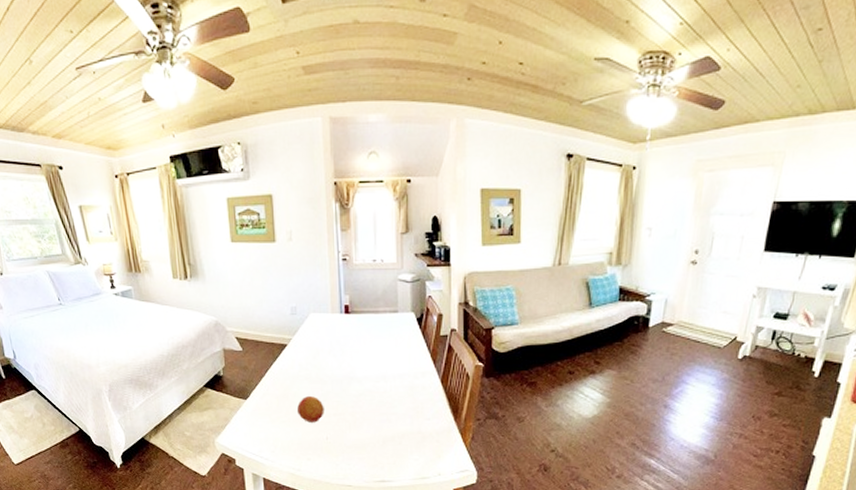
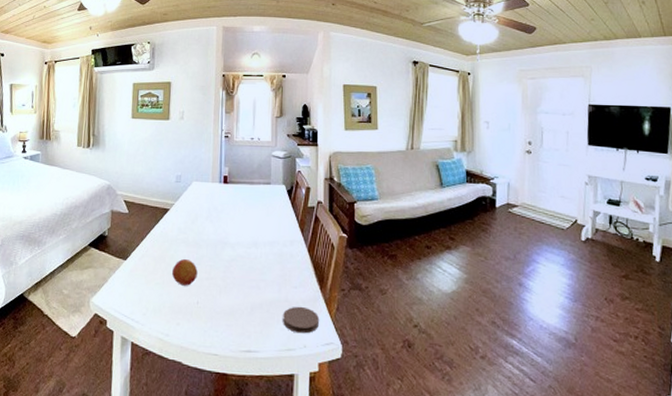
coaster: none [416,437,453,463] -> present [283,306,319,334]

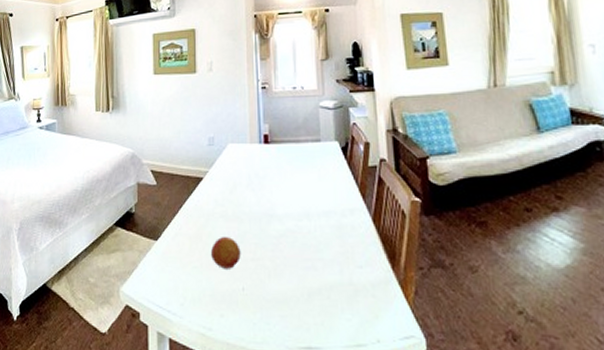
coaster: present [283,306,319,334] -> none [348,290,394,325]

